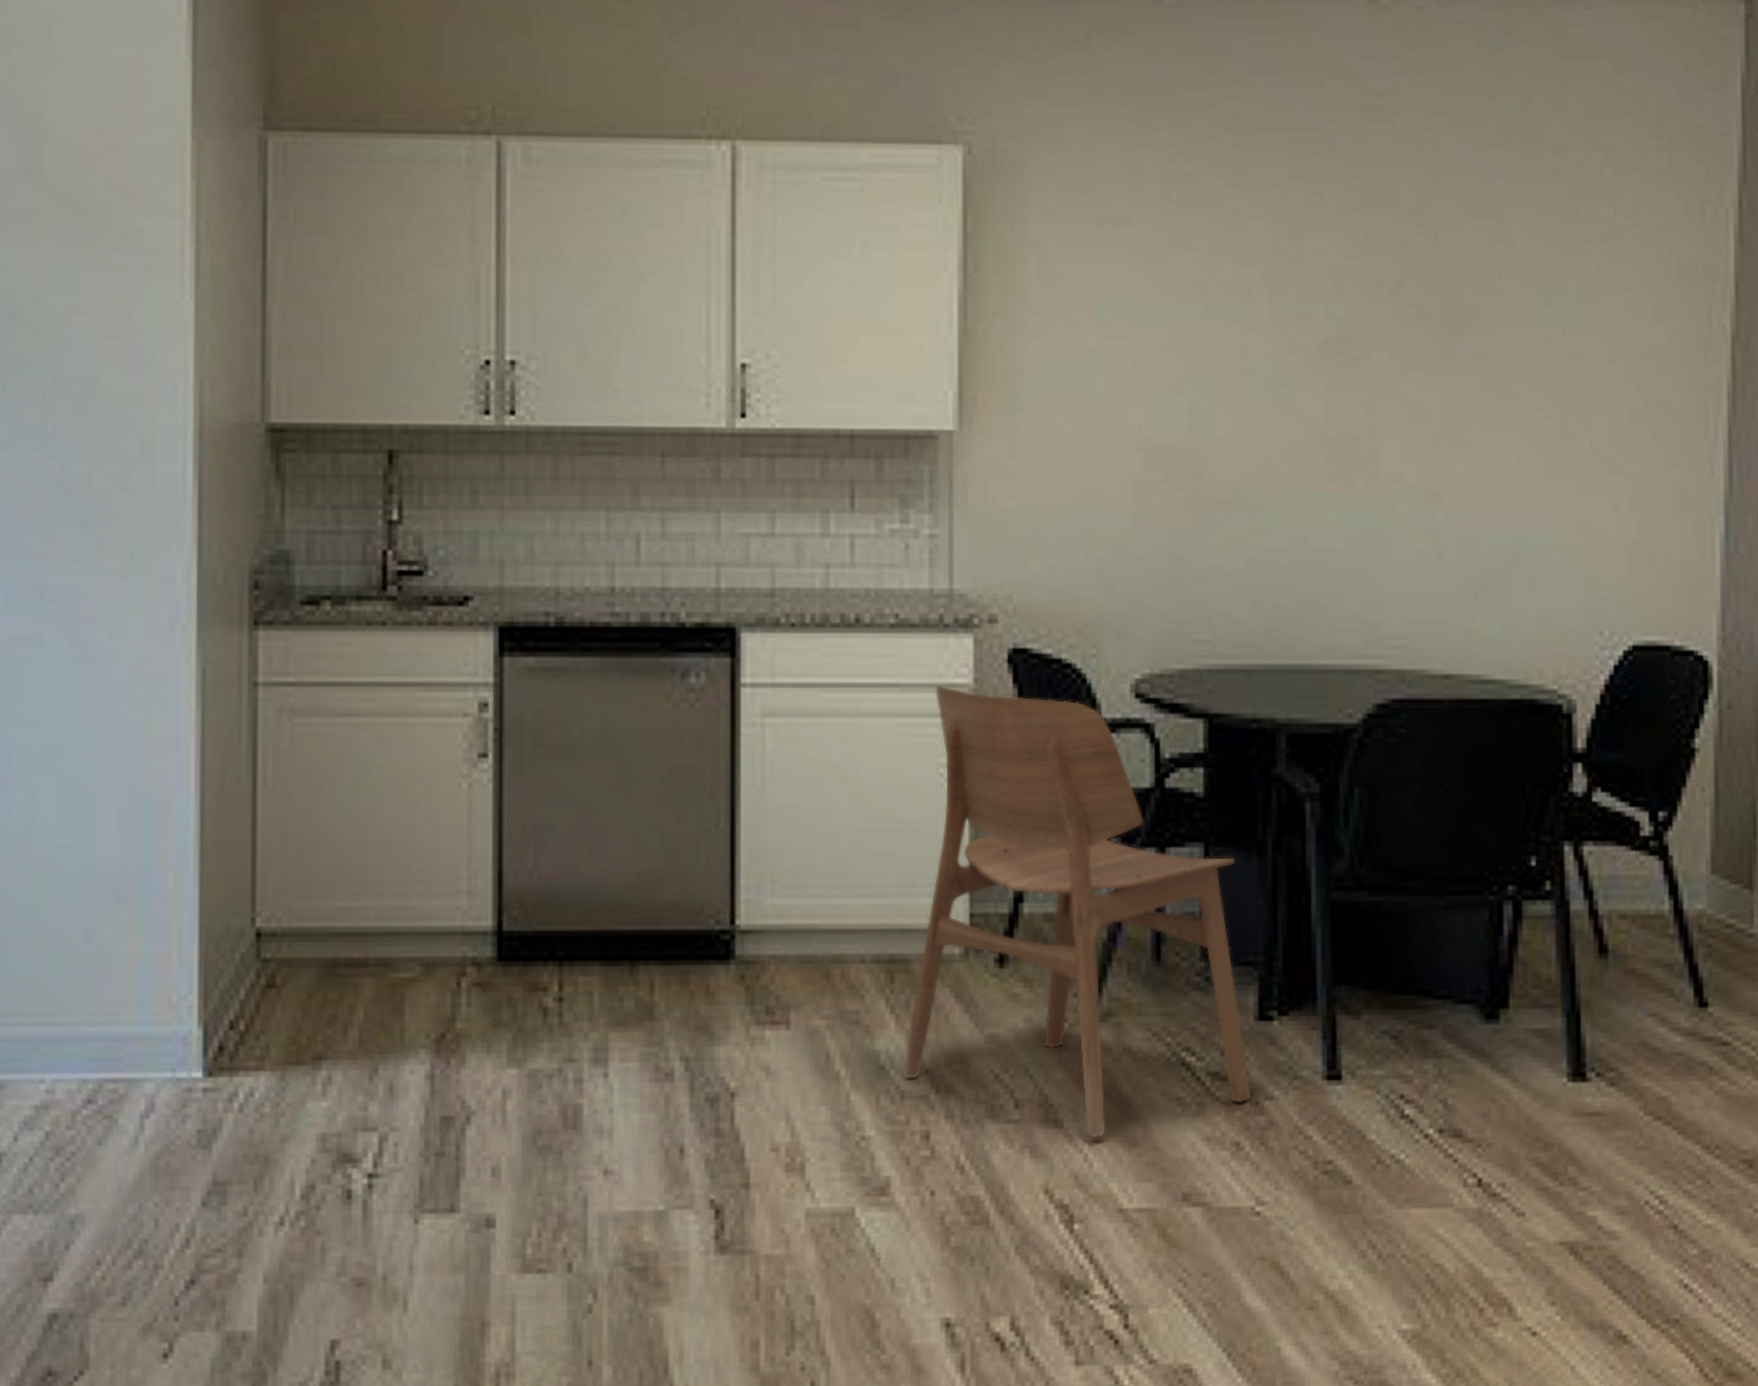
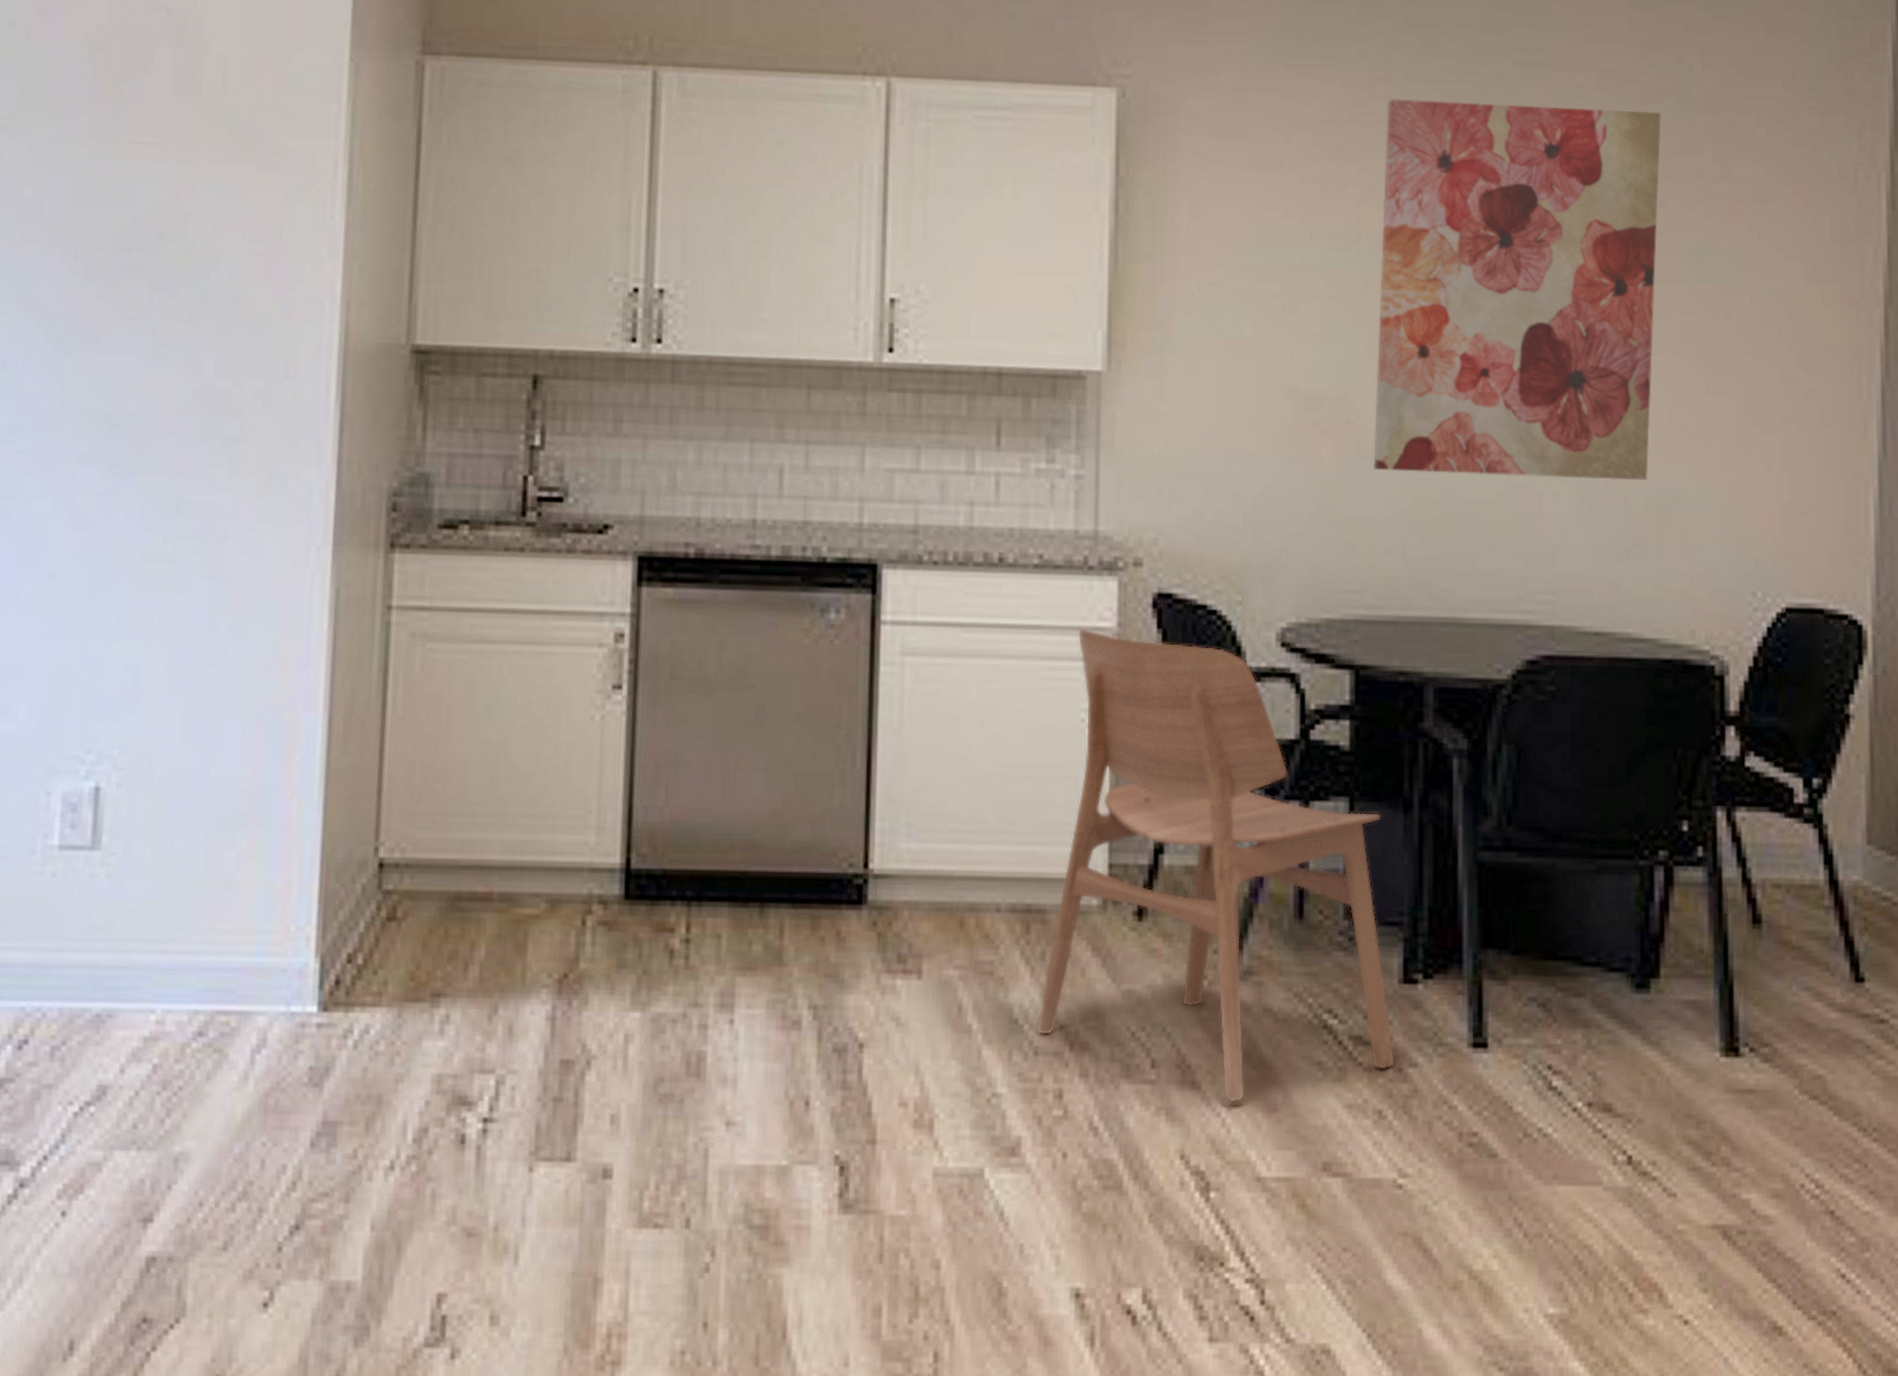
wall art: none [1224,148,1509,525] -> present [1373,99,1661,480]

